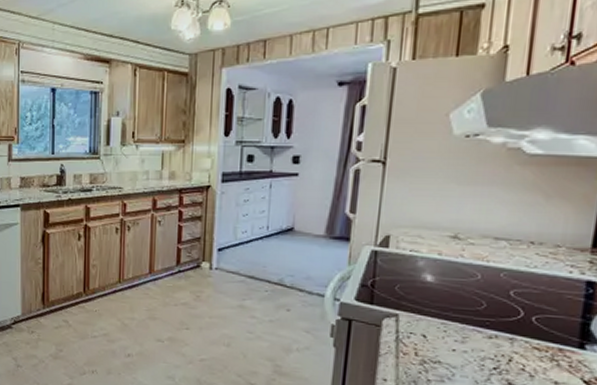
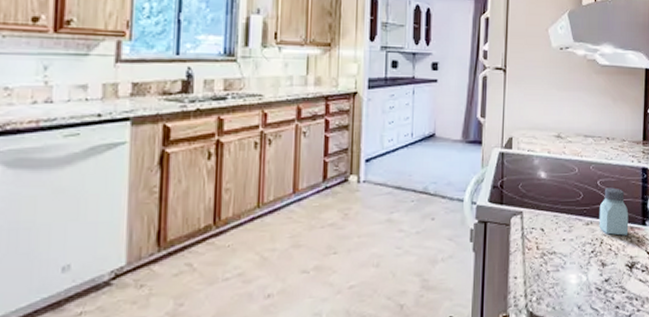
saltshaker: none [507,299,558,357] -> present [599,187,629,236]

